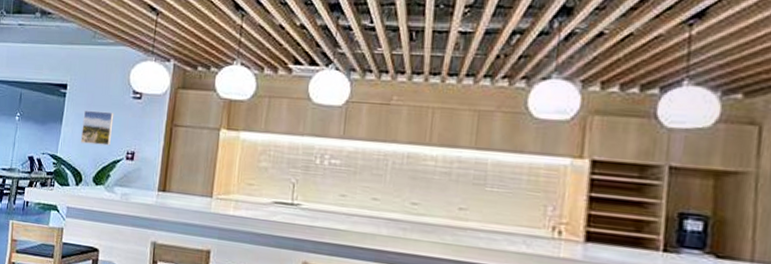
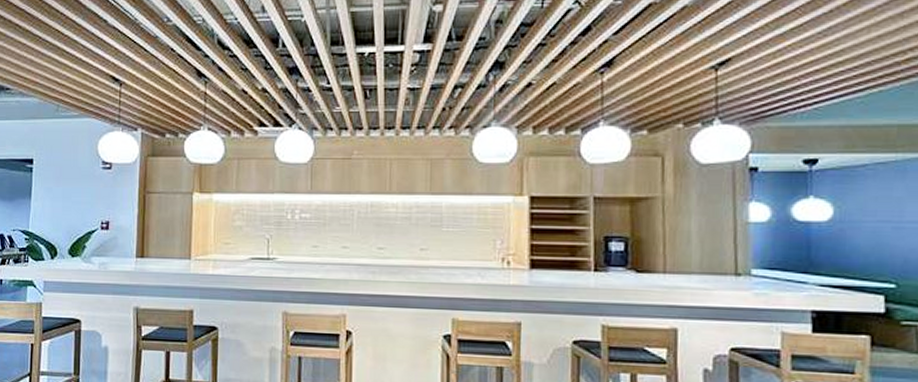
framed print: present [81,110,114,146] -> none [53,183,85,217]

